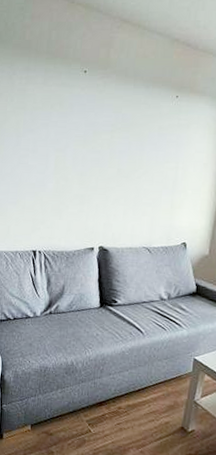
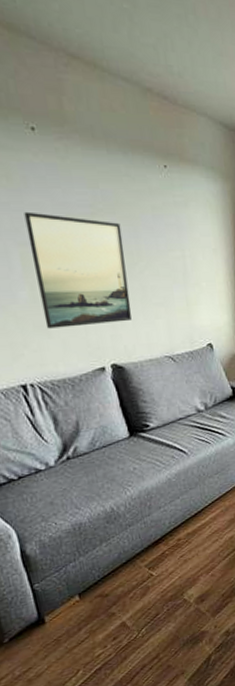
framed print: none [60,128,131,215] -> present [24,211,132,329]

